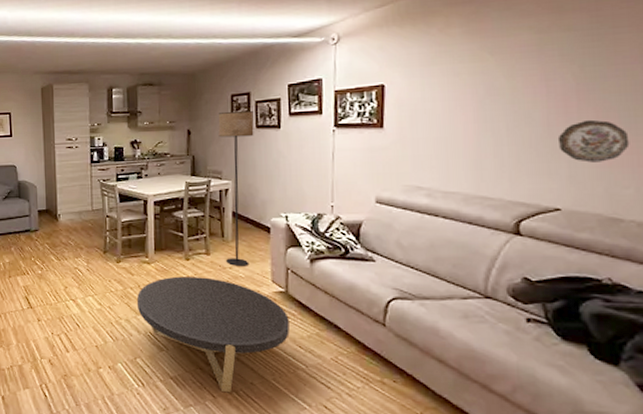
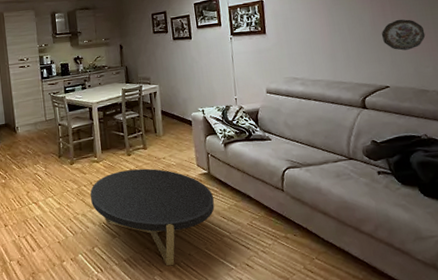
floor lamp: present [218,110,254,266] -> none [142,26,178,156]

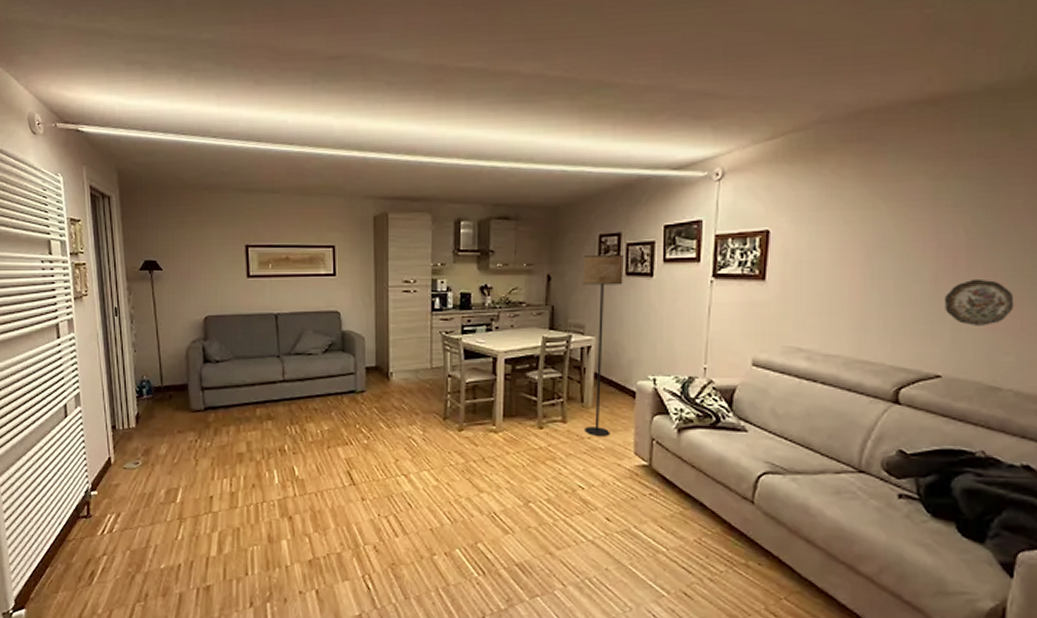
coffee table: present [90,168,215,265] -> none [481,447,651,579]
floor lamp: none [142,26,178,156] -> present [583,254,624,436]

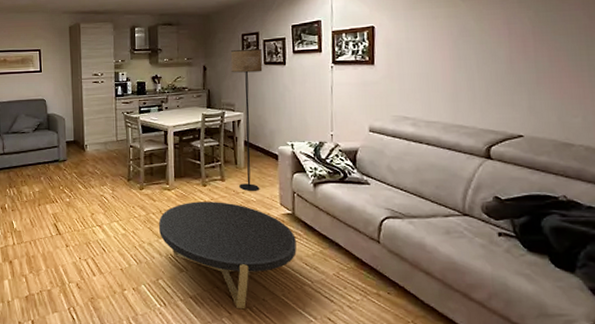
coffee table: none [481,447,651,579] -> present [159,201,297,308]
decorative plate: present [944,278,1015,326] -> none [518,57,577,95]

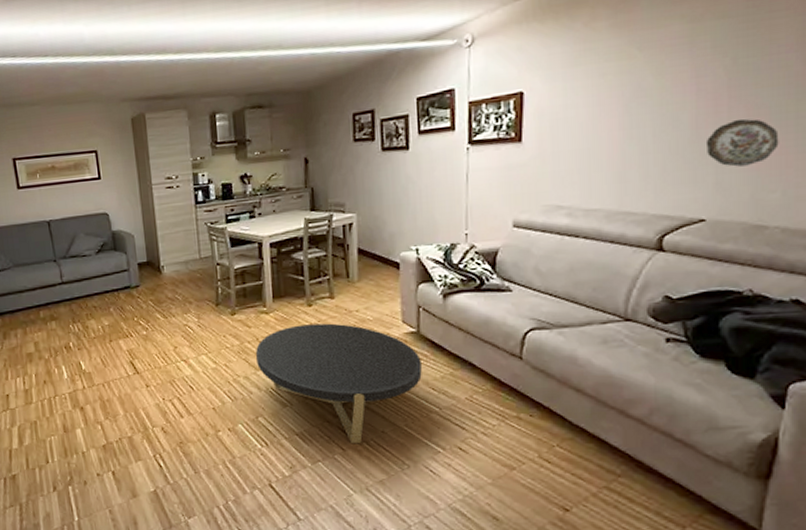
floor lamp: present [230,48,263,191] -> none [338,130,380,309]
decorative plate: none [518,57,577,95] -> present [705,118,779,167]

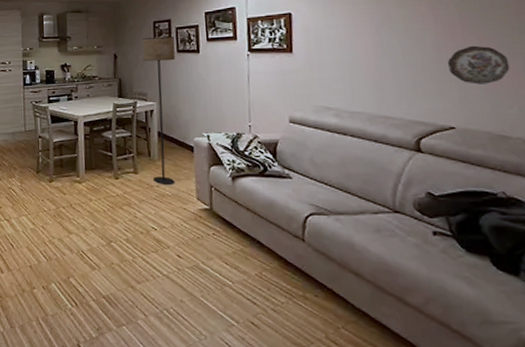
coffee table: present [256,323,422,443] -> none [69,195,216,310]
floor lamp: none [338,130,380,309] -> present [141,36,176,184]

